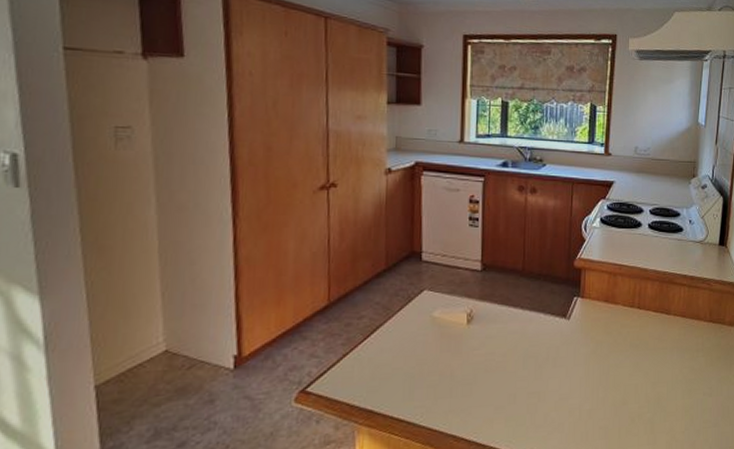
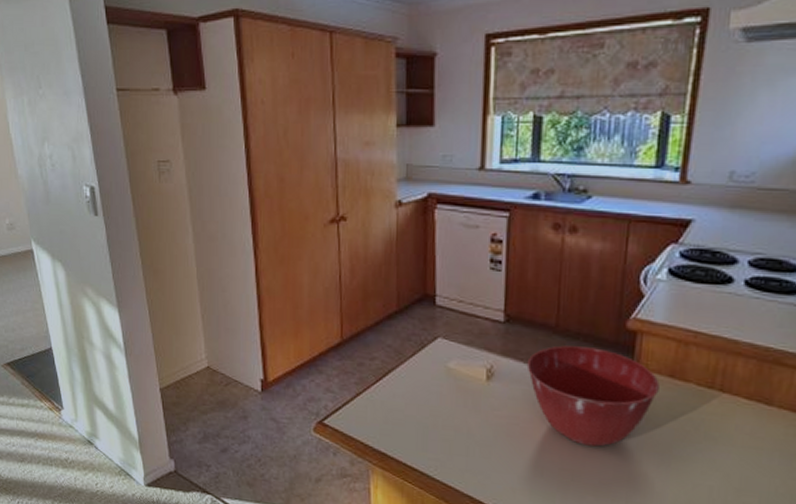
mixing bowl: none [500,285,599,369] -> present [526,345,660,447]

